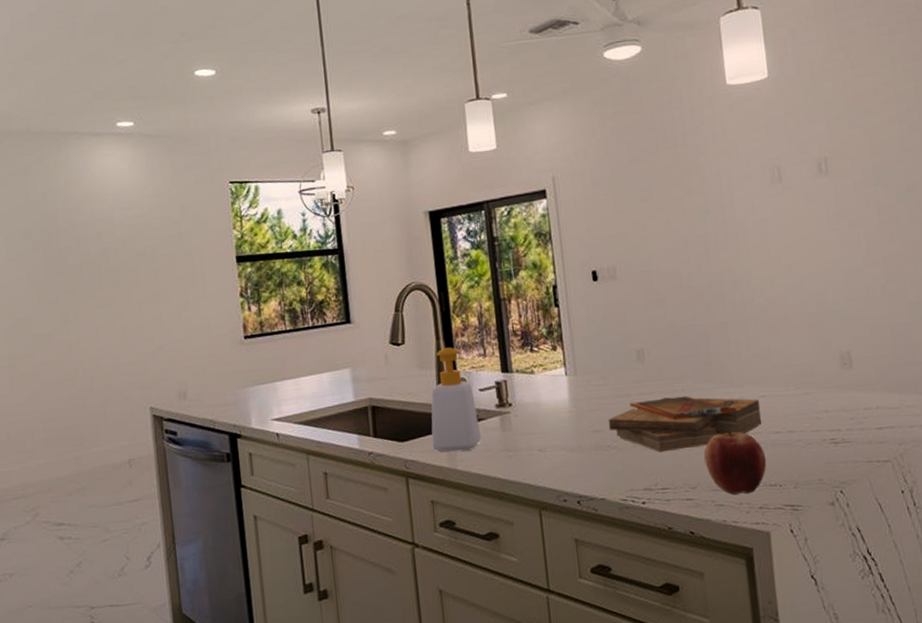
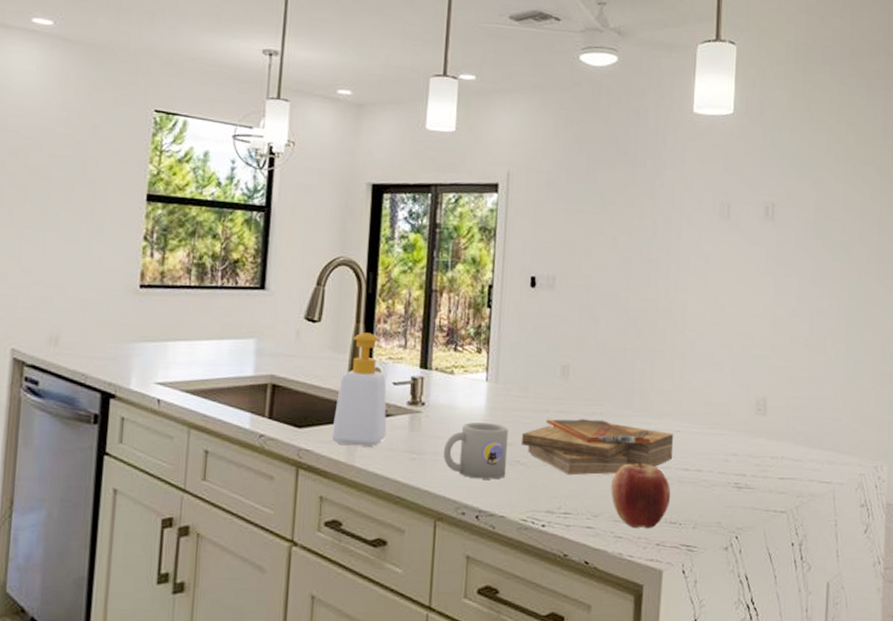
mug: none [536,413,600,467] -> present [443,422,509,480]

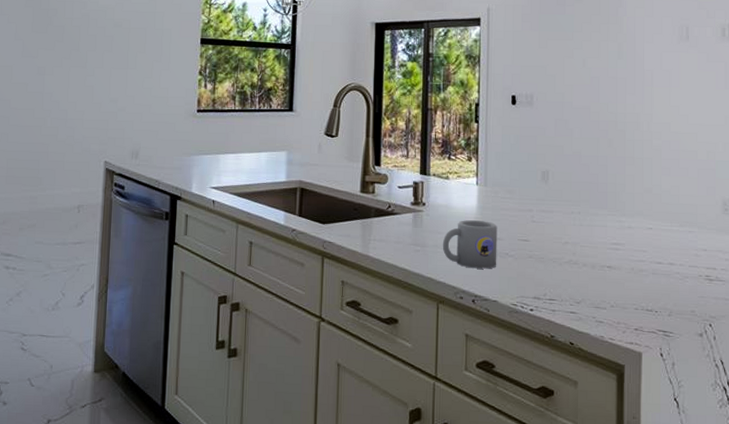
soap bottle: present [331,332,387,447] -> none [349,145,394,240]
clipboard: present [521,419,674,476] -> none [509,217,647,267]
apple: present [611,460,671,528] -> none [591,253,646,314]

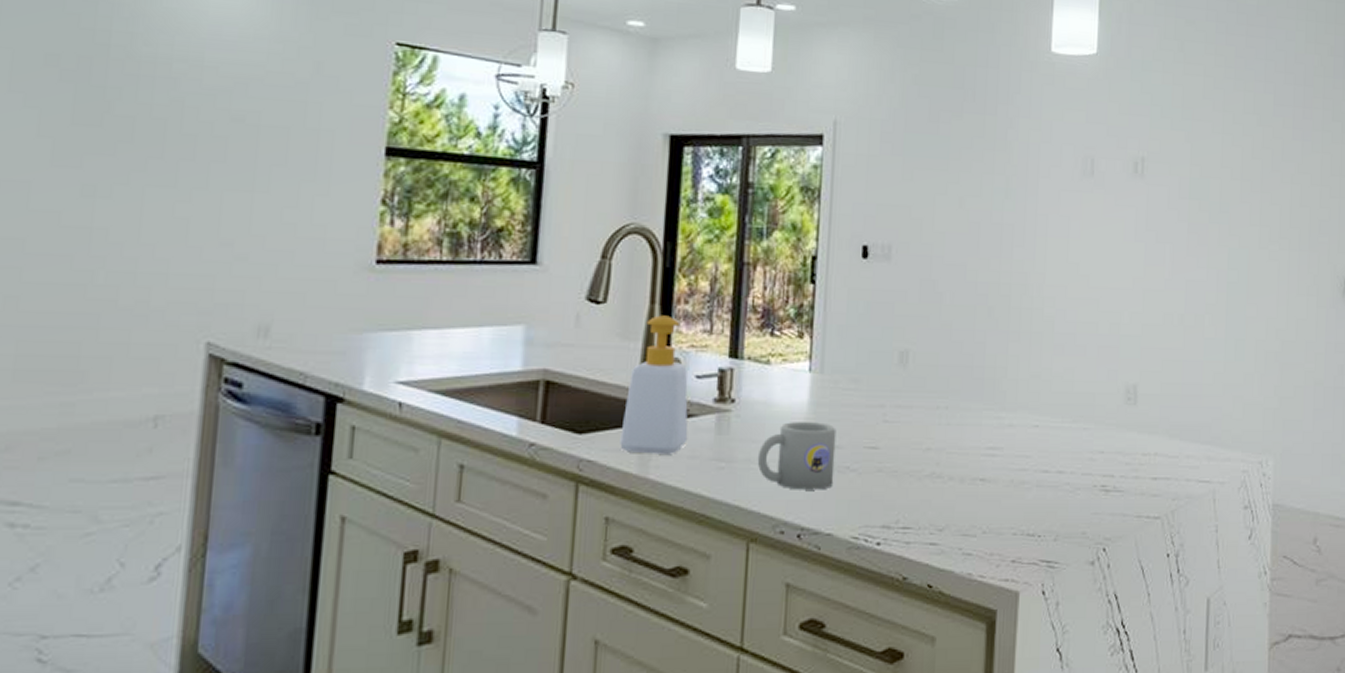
soap bottle: none [349,145,394,240] -> present [620,315,688,454]

